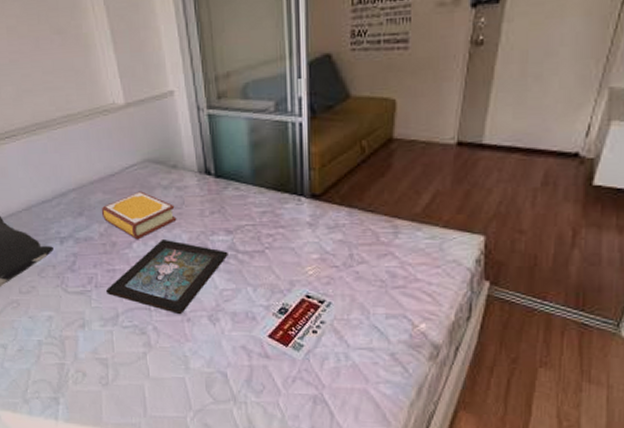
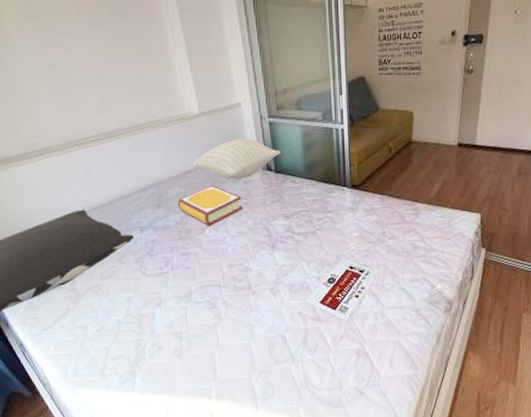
decorative tray: present [105,238,228,315] -> none [180,224,286,289]
pillow: none [117,134,222,185] -> present [192,138,281,179]

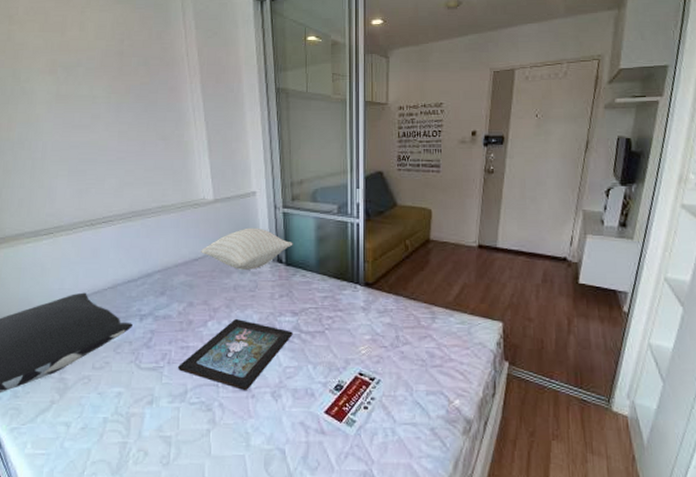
book: present [177,185,243,227] -> none [182,275,250,319]
decorative tray: none [180,224,286,289] -> present [177,318,293,391]

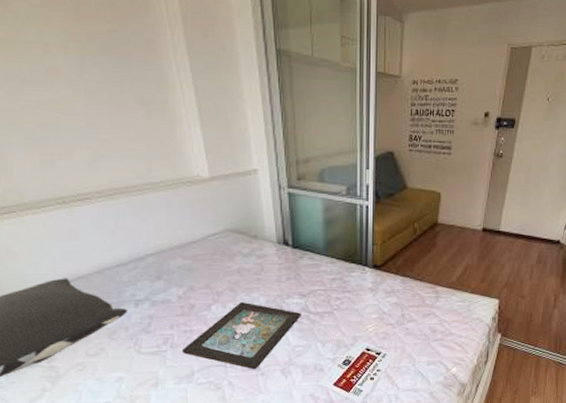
pillow: present [201,227,293,270] -> none [199,208,300,253]

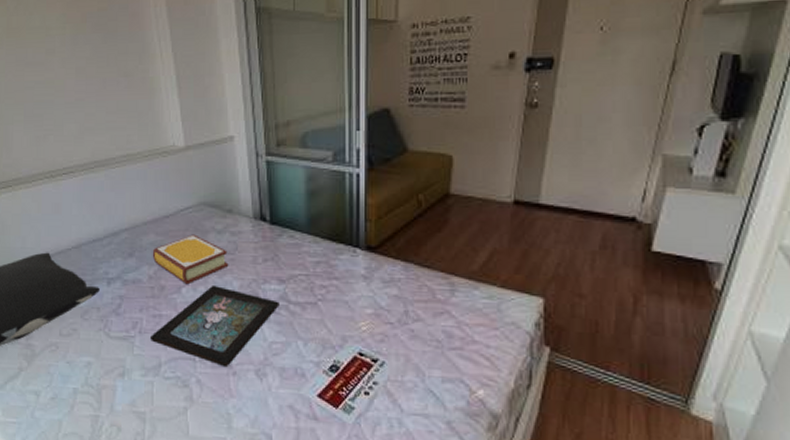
book: none [180,258,256,303] -> present [152,234,229,285]

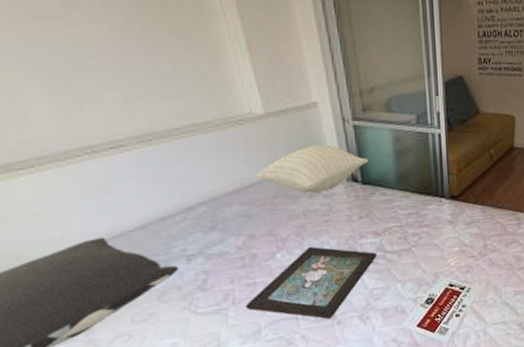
book: present [152,234,229,285] -> none [238,200,324,250]
pillow: none [172,179,279,229] -> present [256,144,369,193]

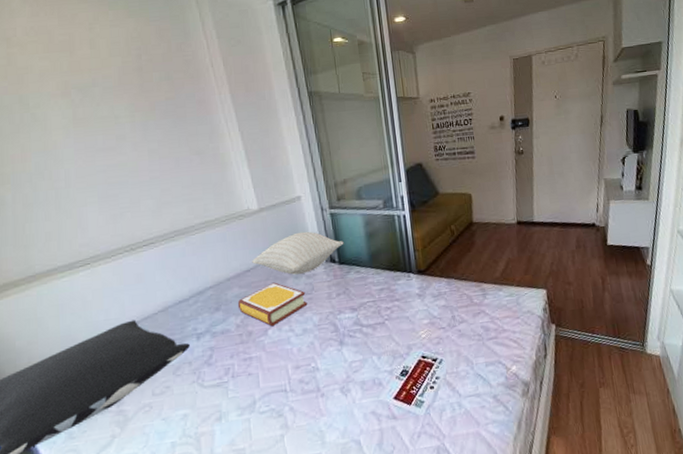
book: none [238,200,324,250] -> present [237,282,308,327]
decorative tray: present [245,246,377,320] -> none [242,322,354,392]

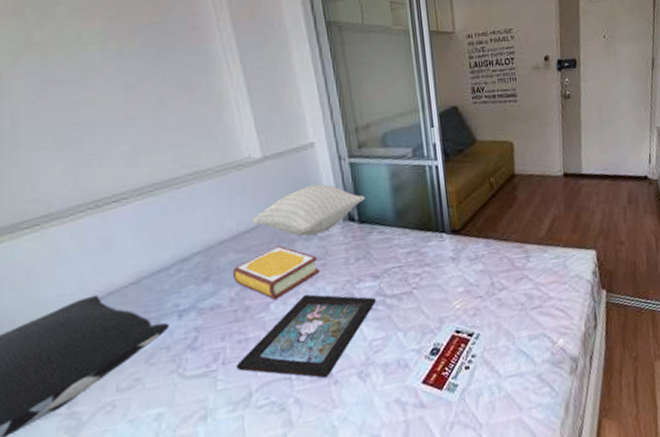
decorative tray: none [242,322,354,392] -> present [235,294,376,379]

